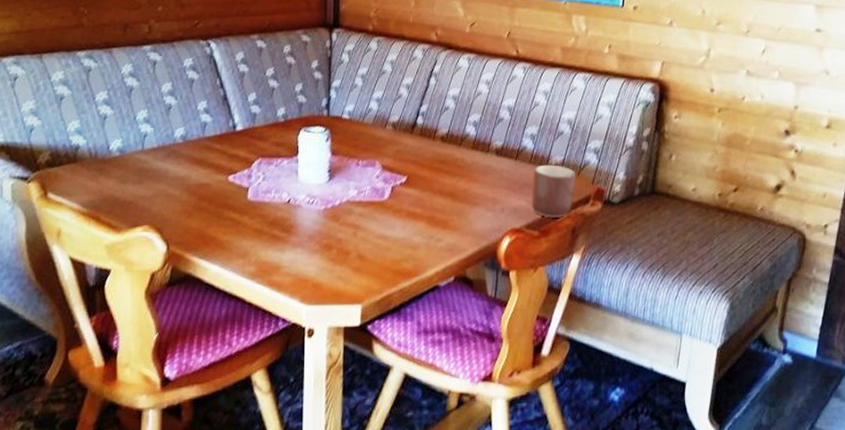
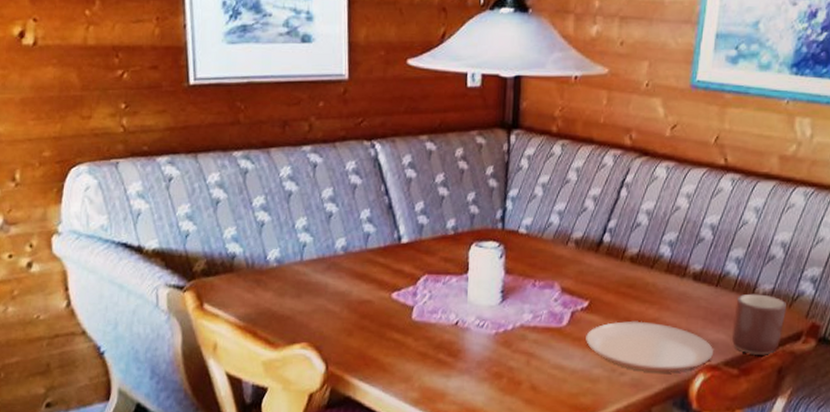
plate: none [405,192,516,238] -> present [586,320,713,372]

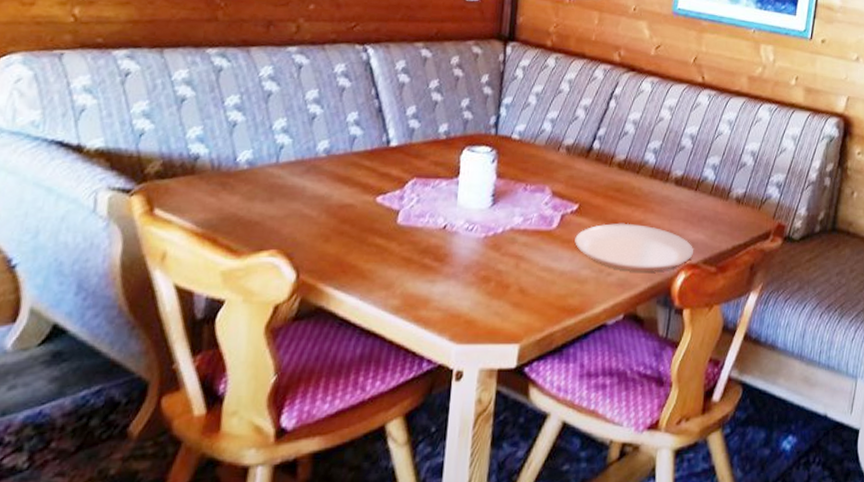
mug: present [731,293,788,355] -> none [709,197,757,253]

